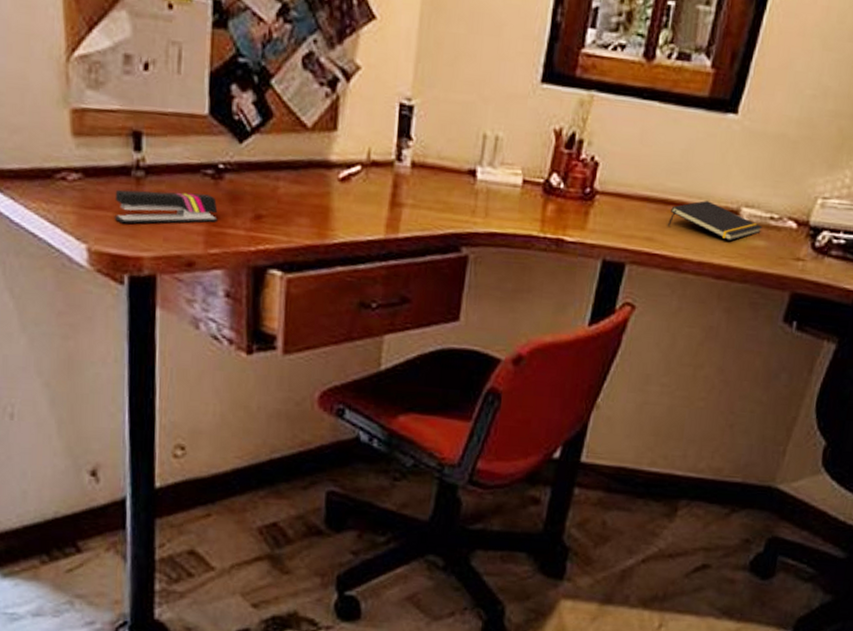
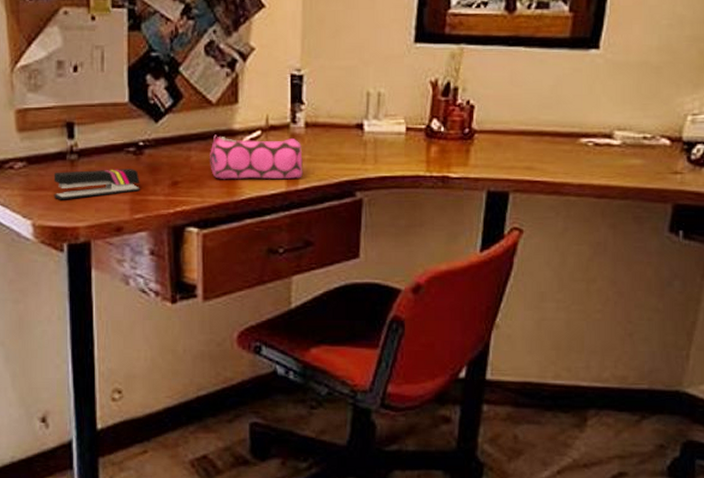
pencil case: none [300,164,406,226] -> present [210,134,303,179]
notepad: present [668,200,763,242] -> none [545,129,637,163]

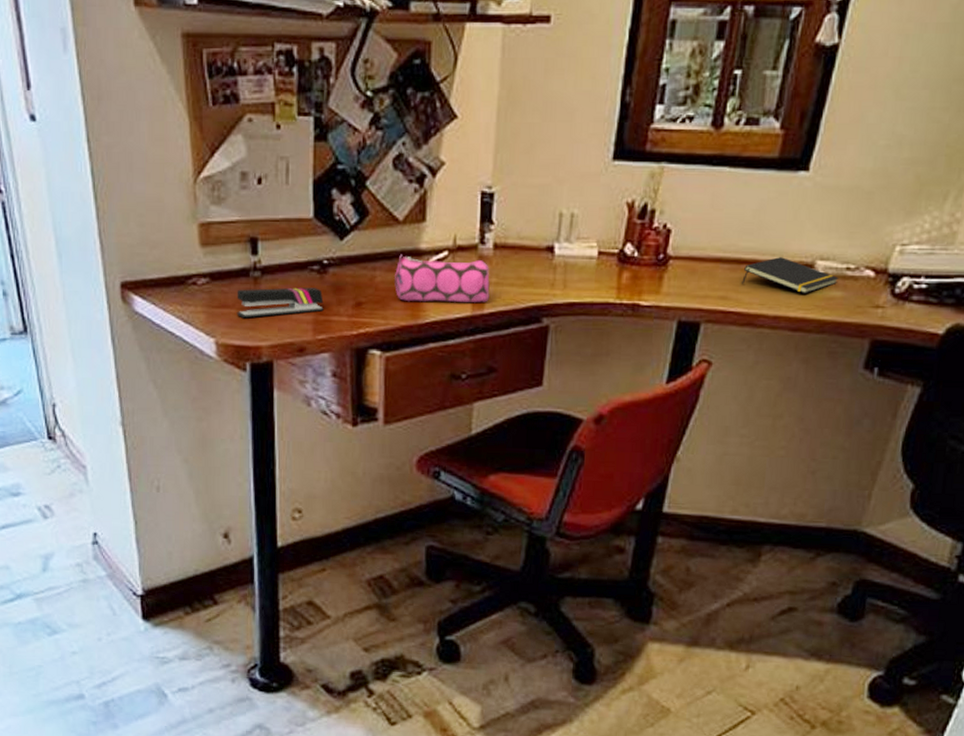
notepad: none [545,129,637,163] -> present [742,257,839,294]

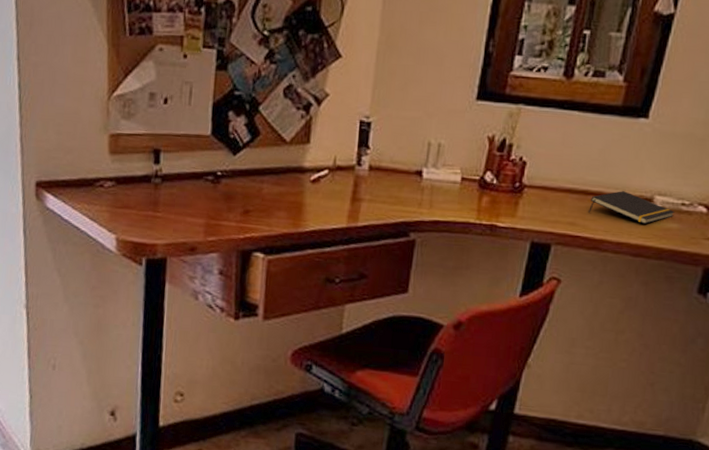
stapler: present [236,287,324,319] -> none [137,193,216,219]
pencil case: present [395,254,490,302] -> none [279,170,364,216]

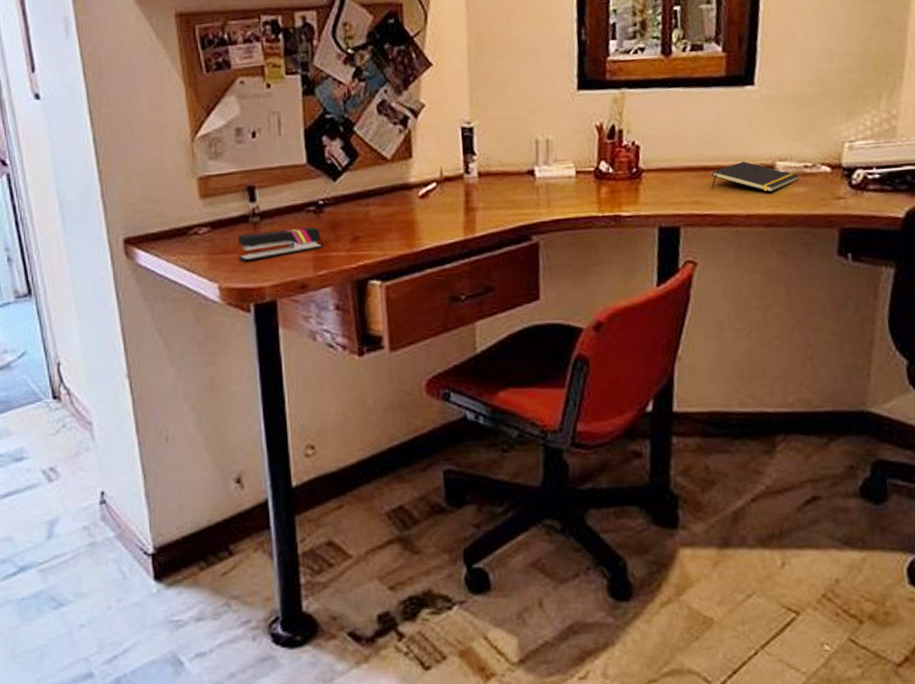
stapler: none [137,193,216,219] -> present [237,227,322,262]

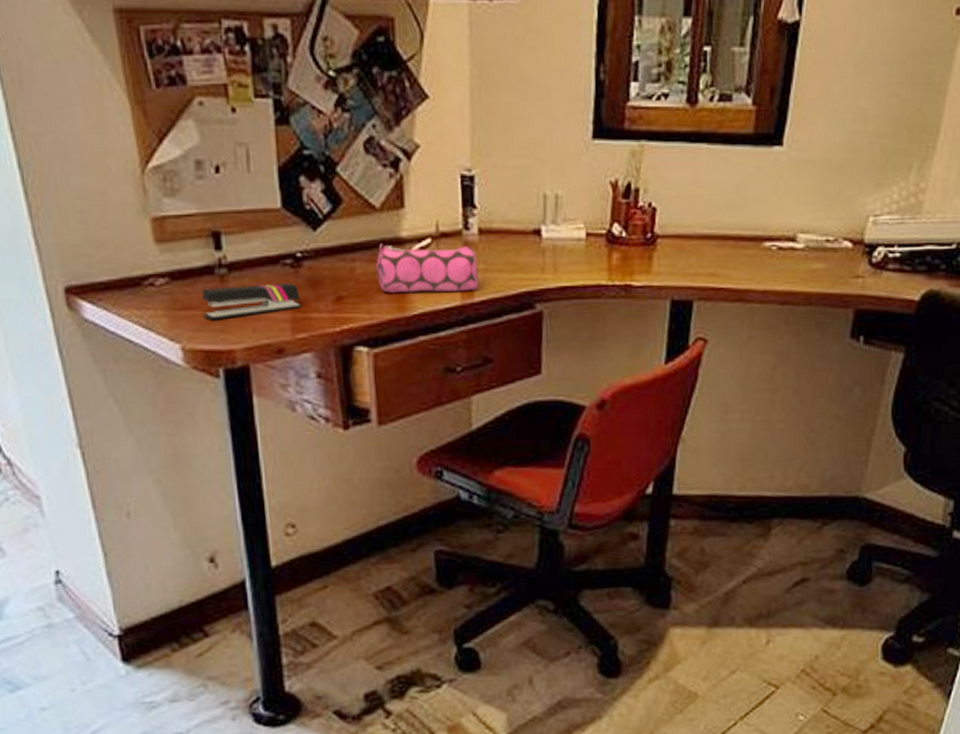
pencil case: none [388,188,479,232] -> present [376,243,479,293]
notepad: present [712,161,799,193] -> none [729,232,820,268]

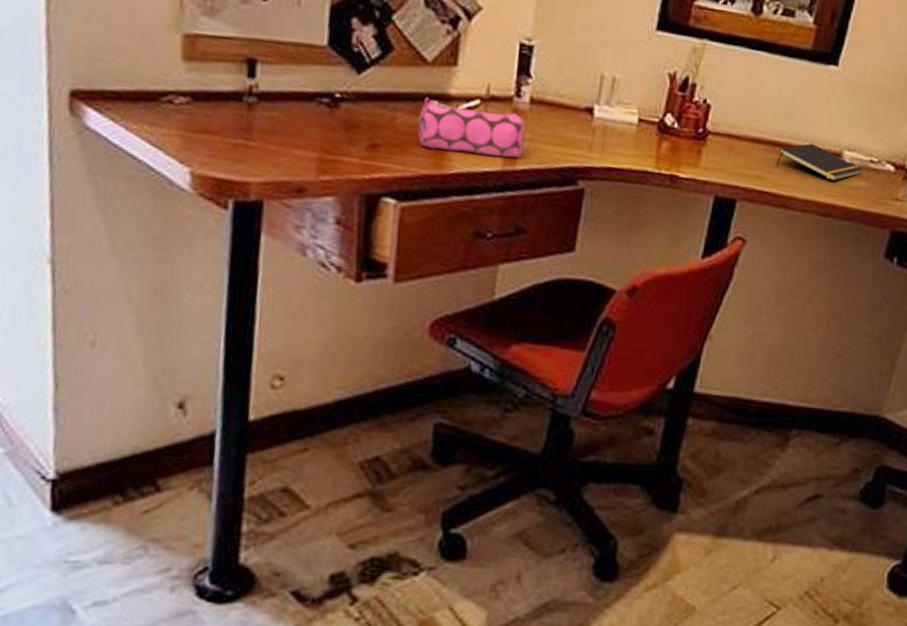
stapler: present [201,283,301,320] -> none [221,114,332,150]
notepad: none [729,232,820,268] -> present [776,143,864,182]

